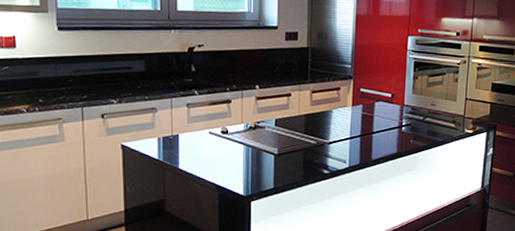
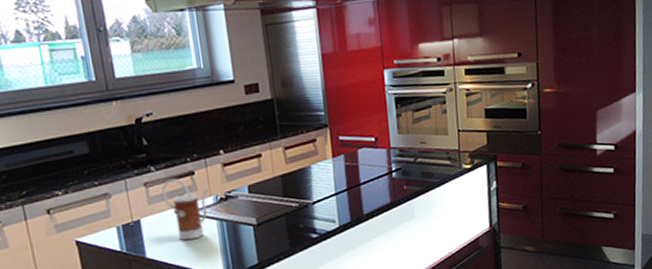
kettle: none [201,103,240,159] -> present [161,178,208,241]

